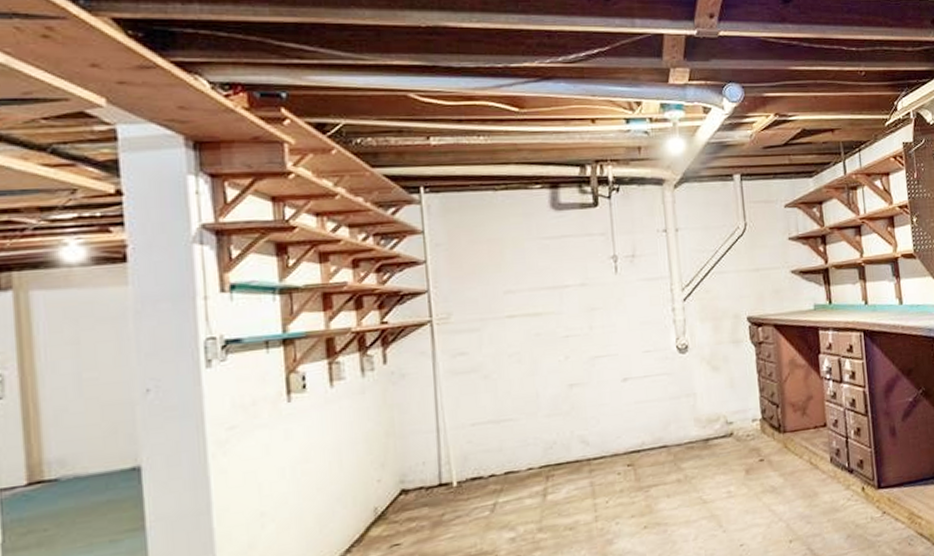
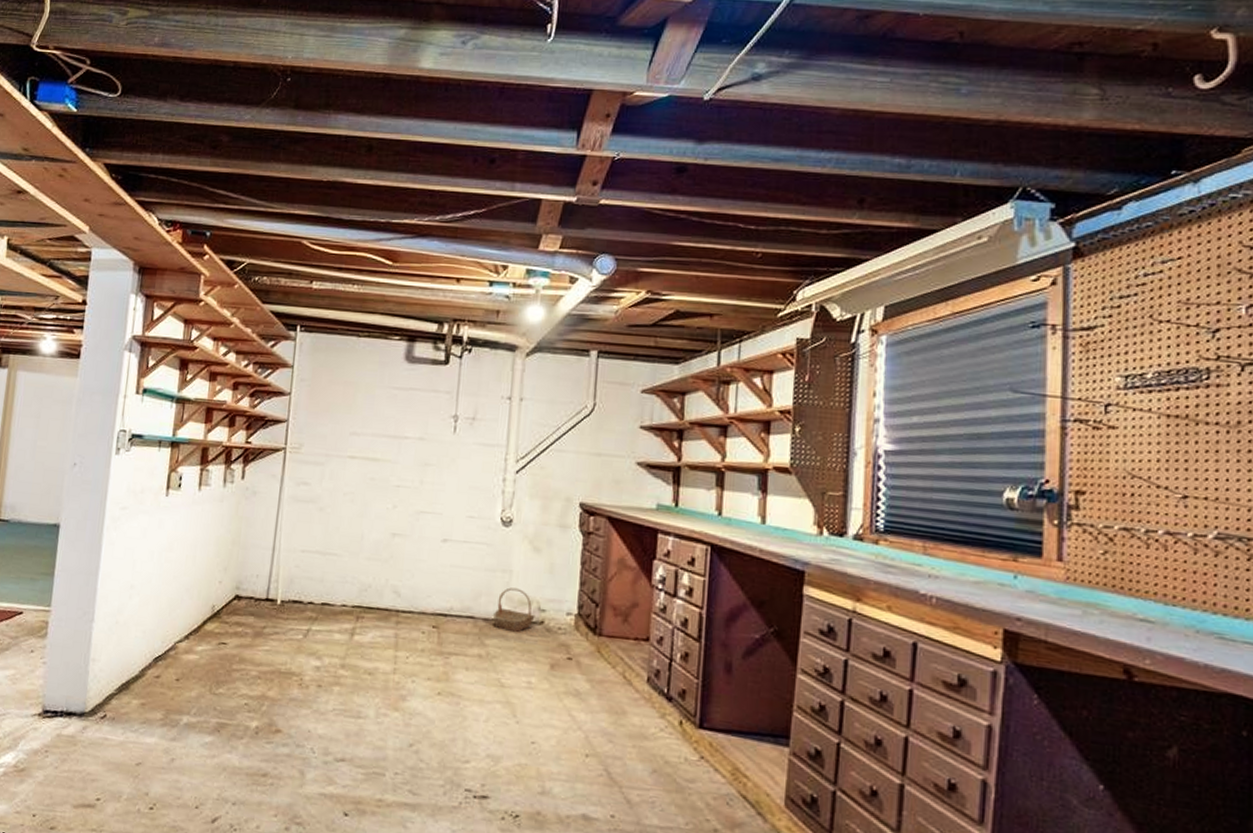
basket: none [685,408,724,451] -> present [493,587,535,633]

